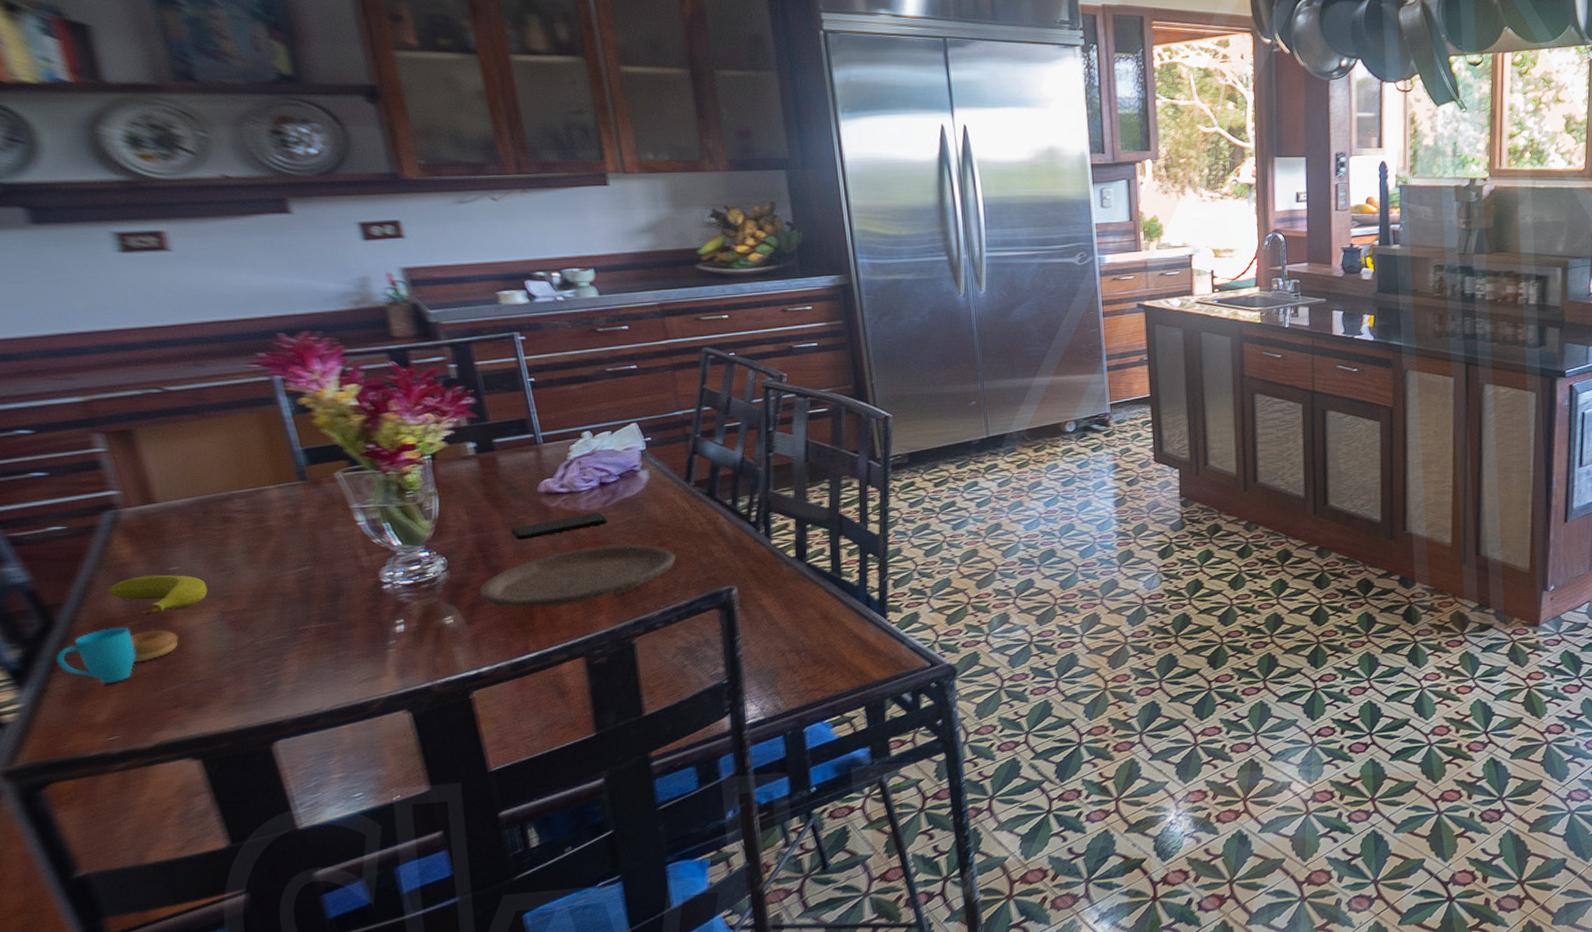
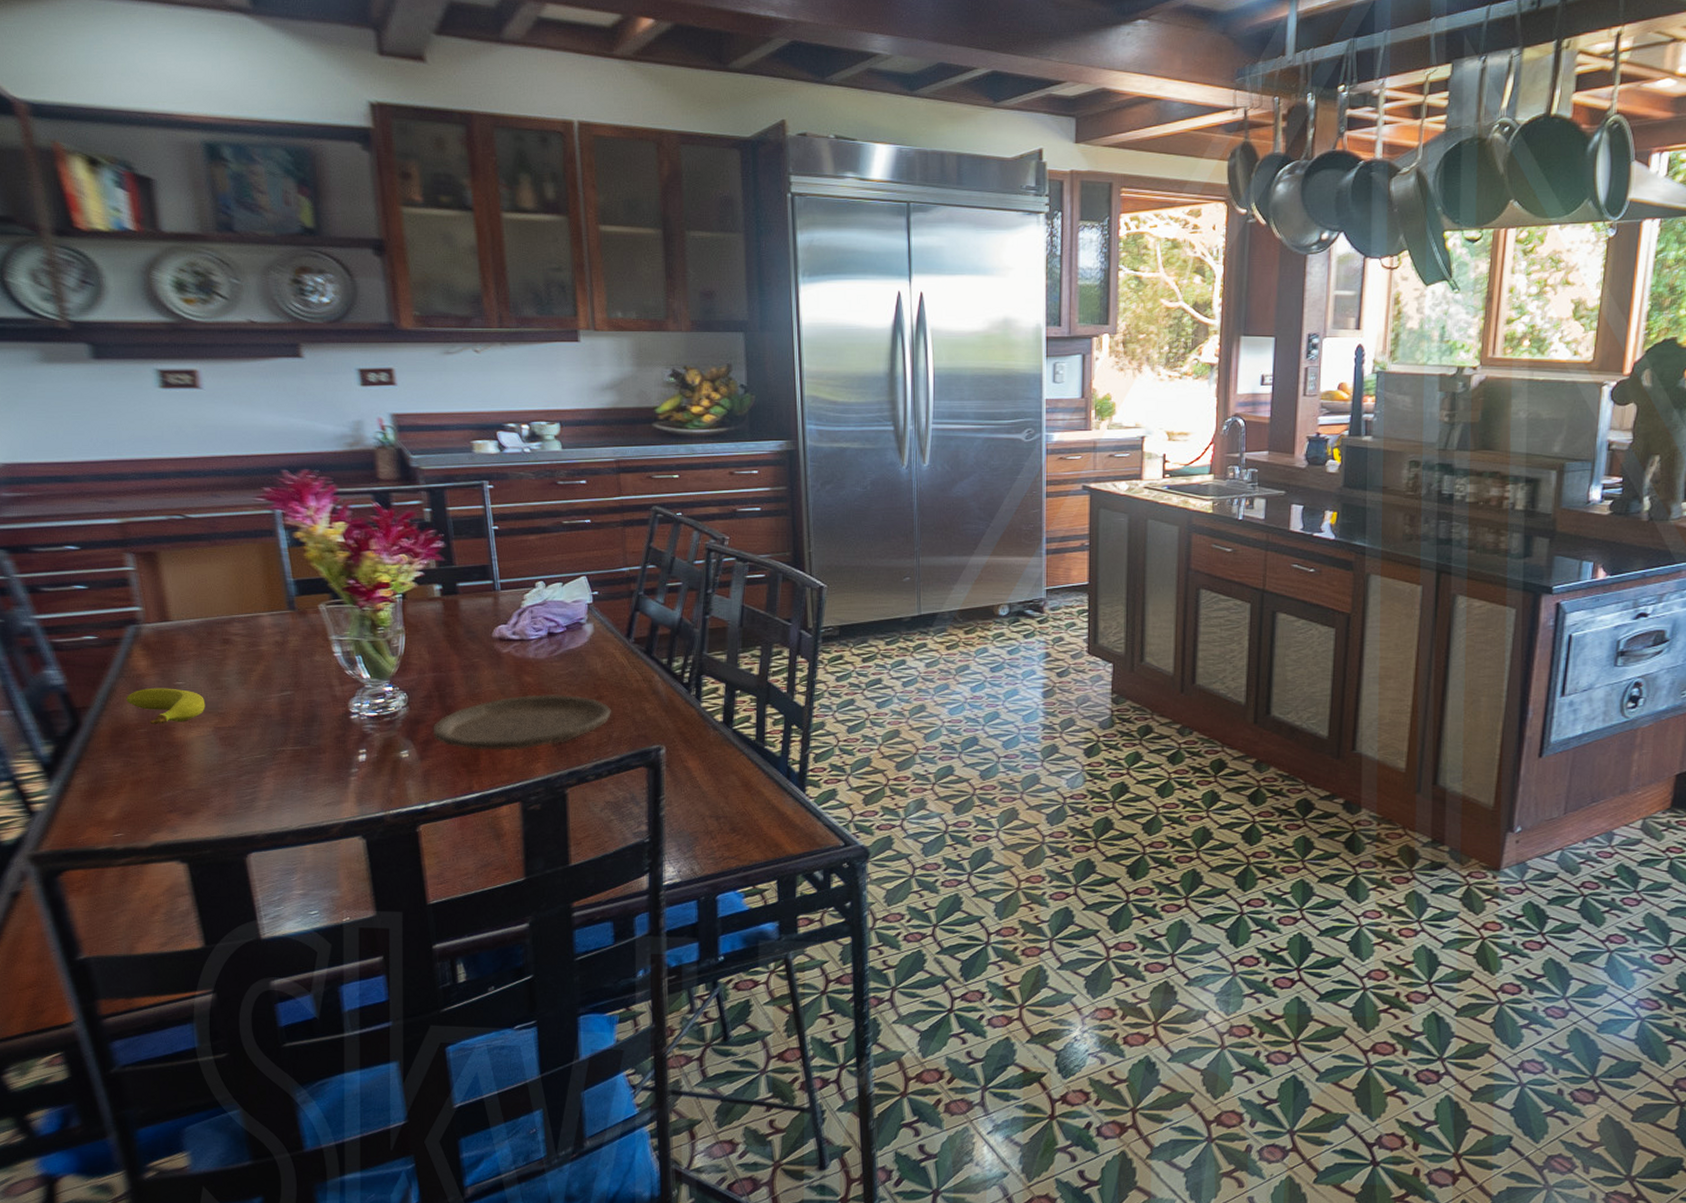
cup: present [56,627,179,684] -> none [80,733,178,785]
smartphone: present [510,512,608,540] -> none [465,662,552,682]

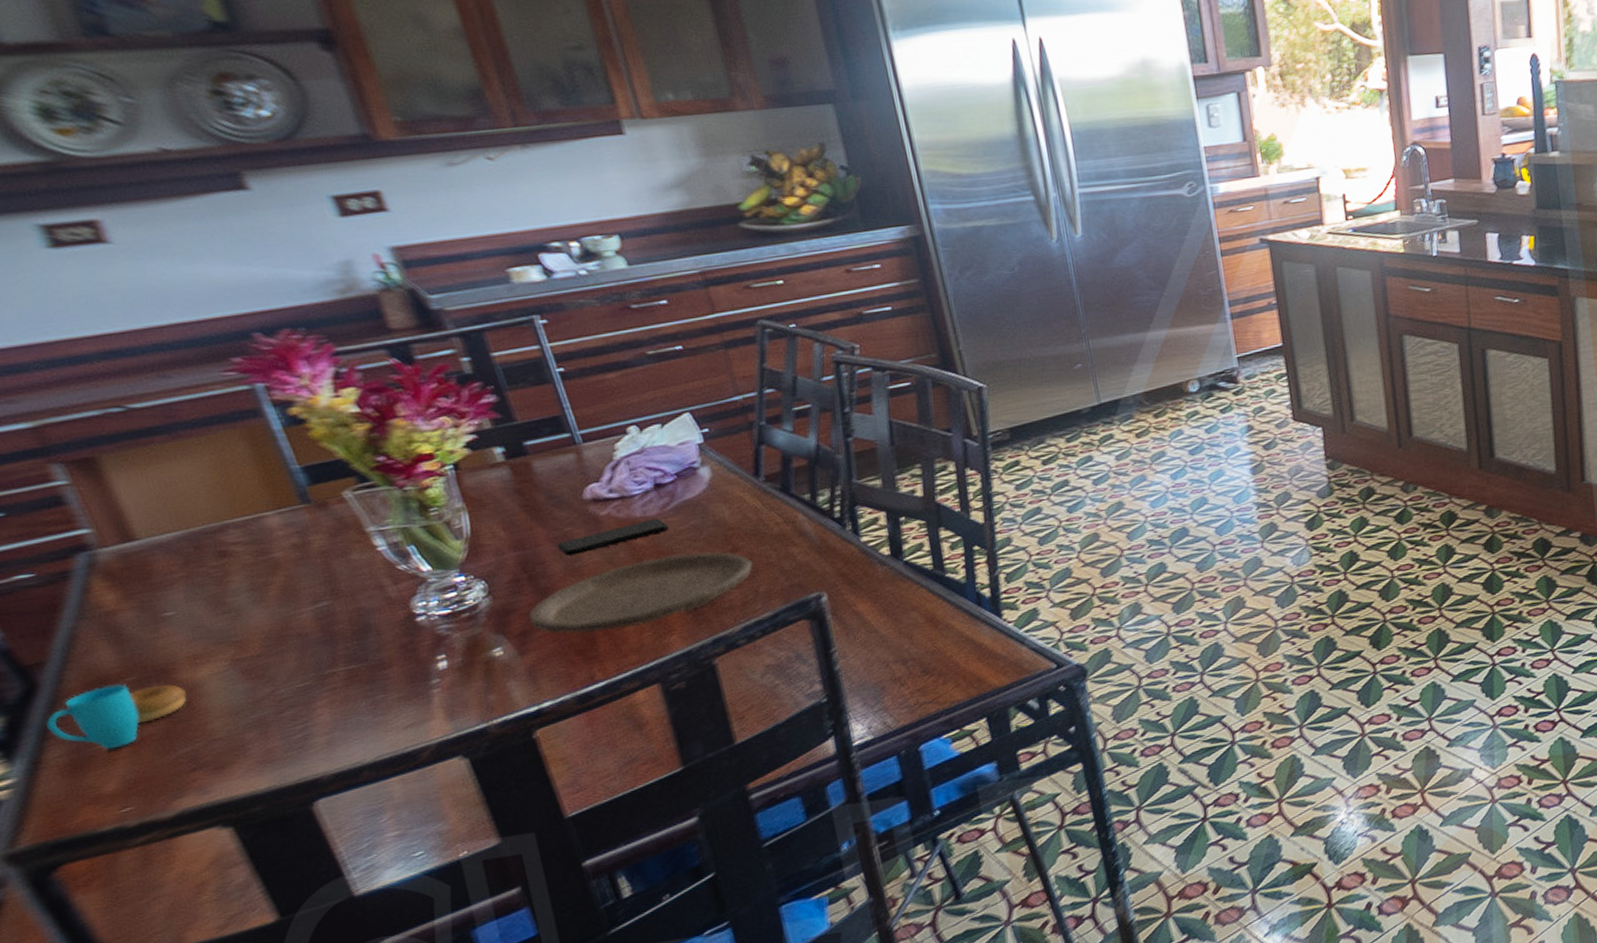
cup: none [80,733,178,785] -> present [46,683,187,750]
fruit: present [126,687,205,724] -> none [96,621,213,670]
smartphone: none [465,662,552,682] -> present [556,518,669,556]

